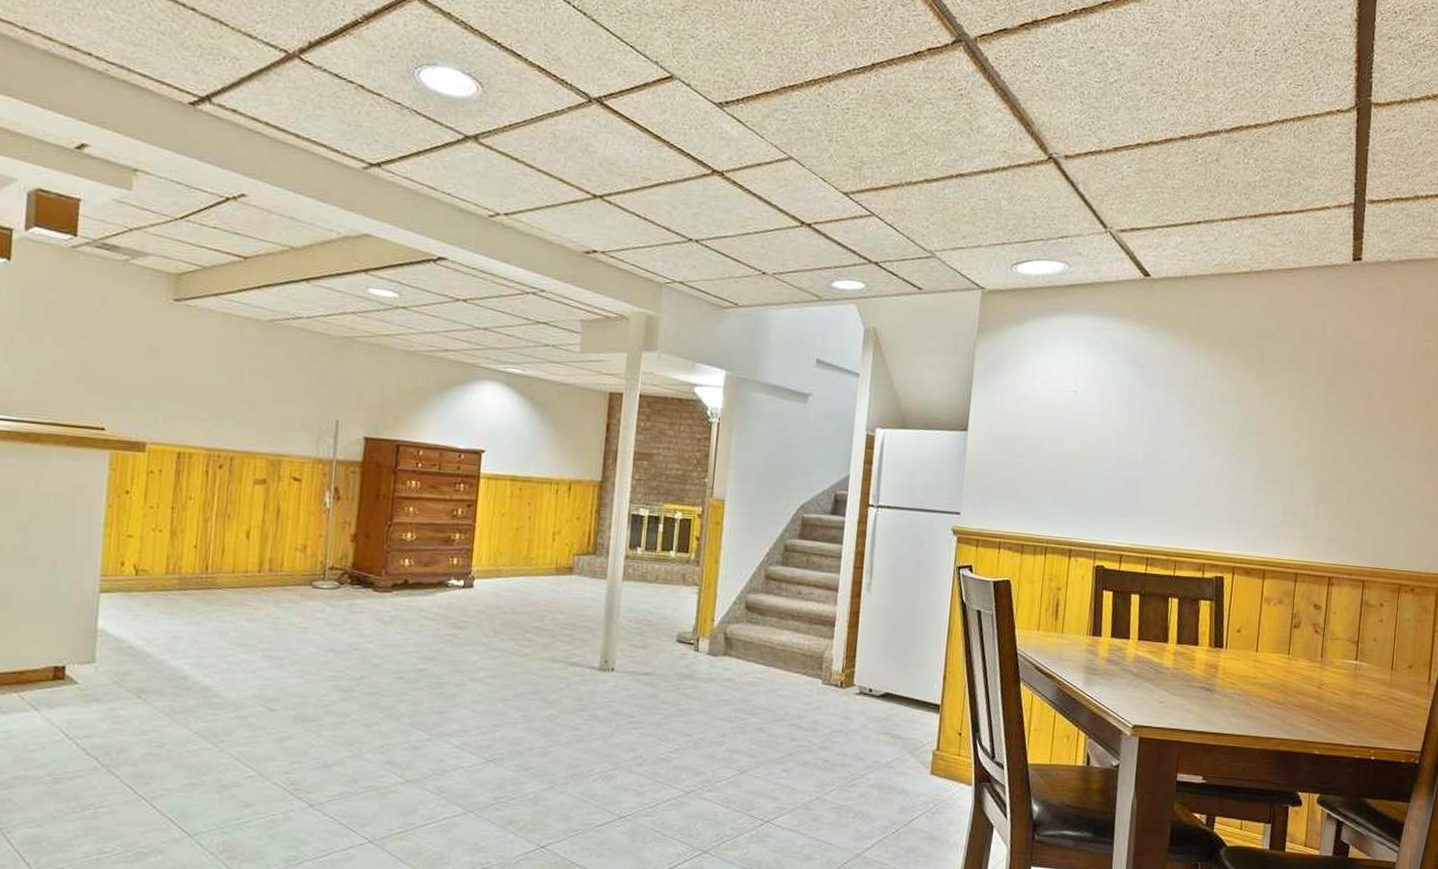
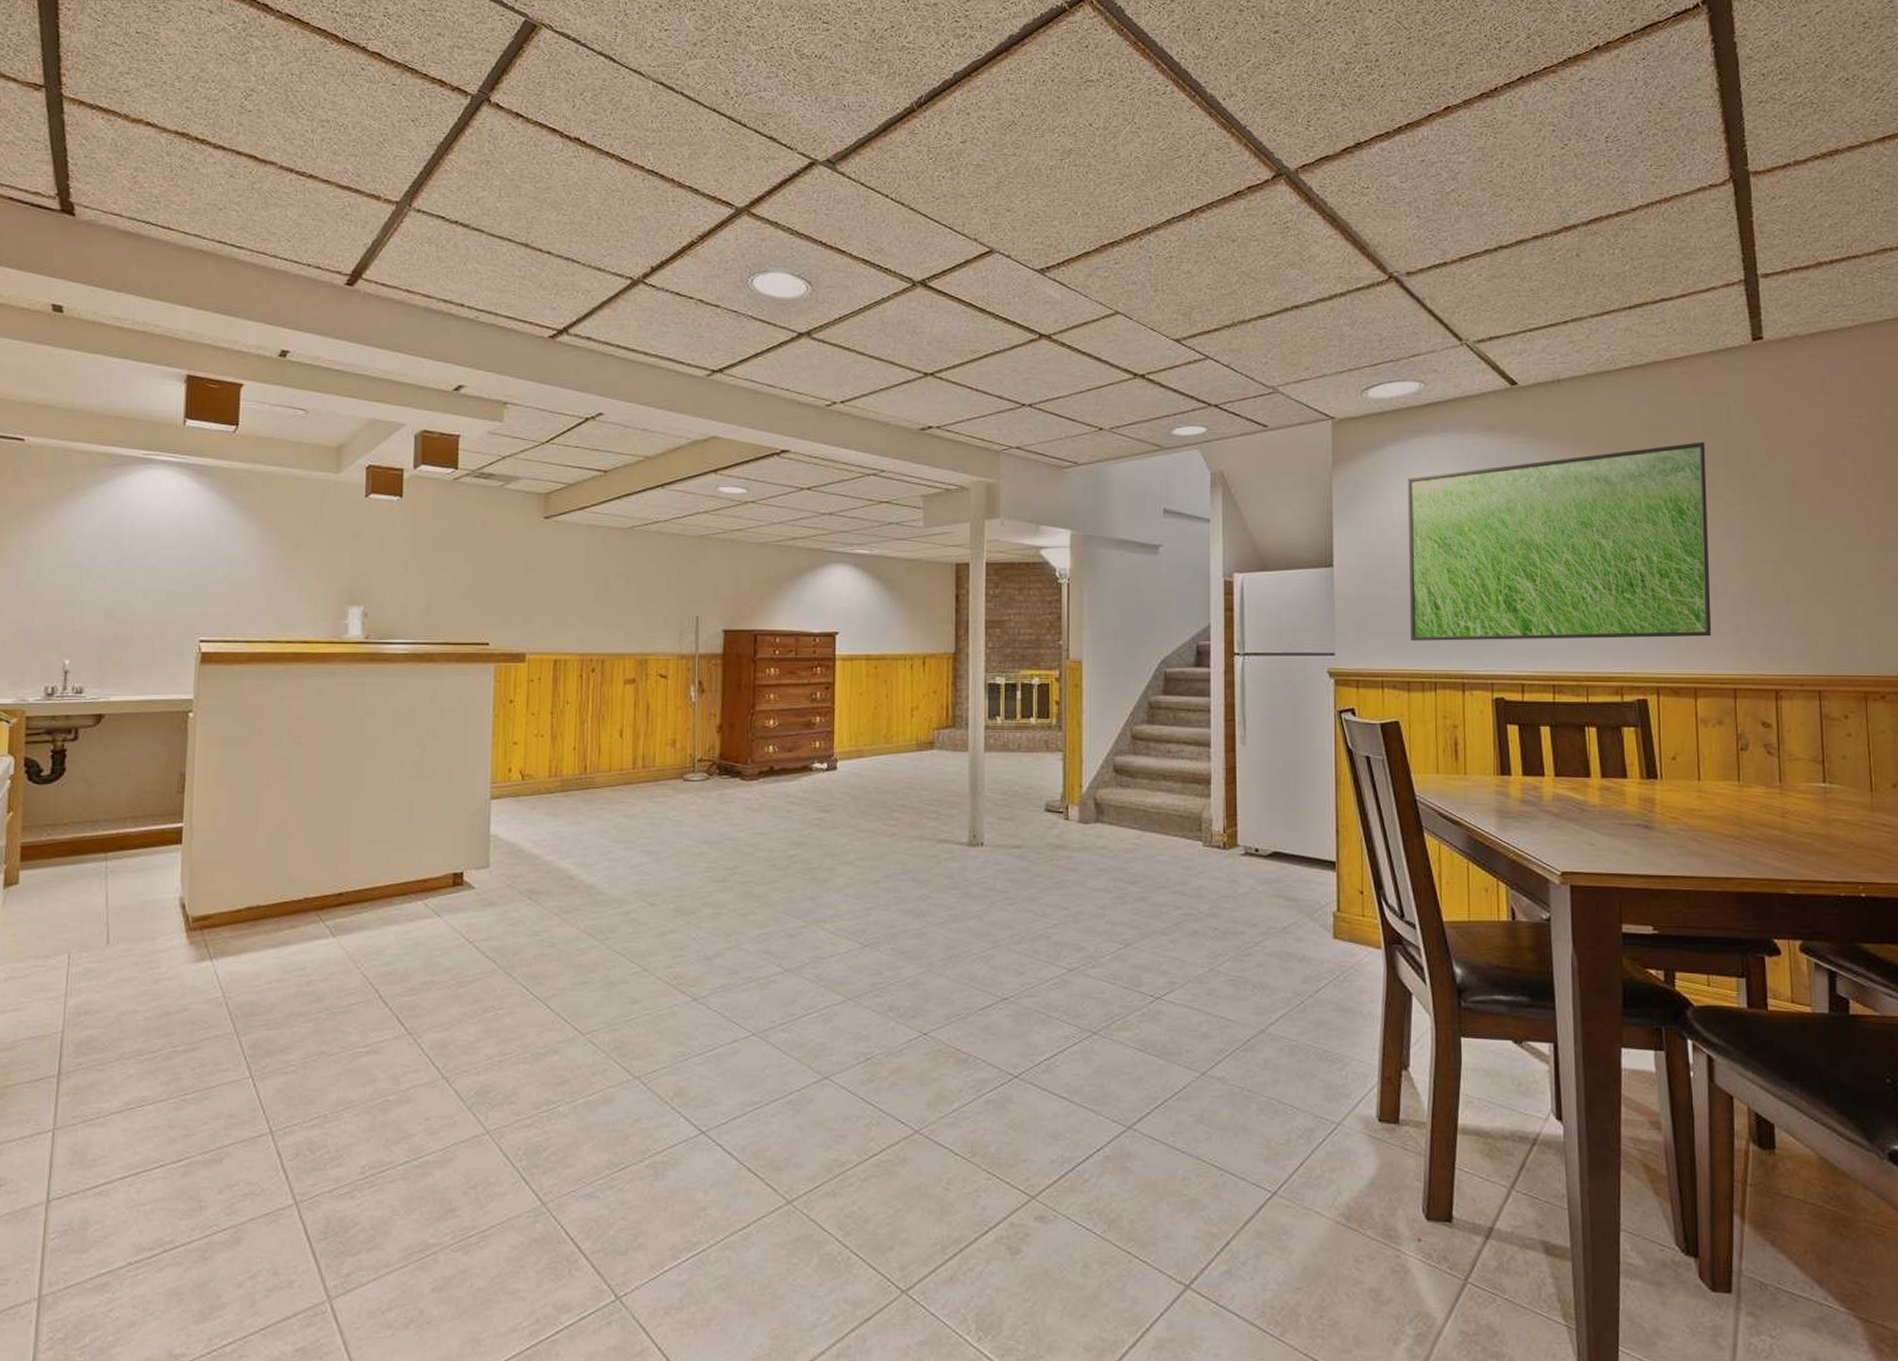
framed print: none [1029,348,1302,526] -> present [1407,442,1712,641]

